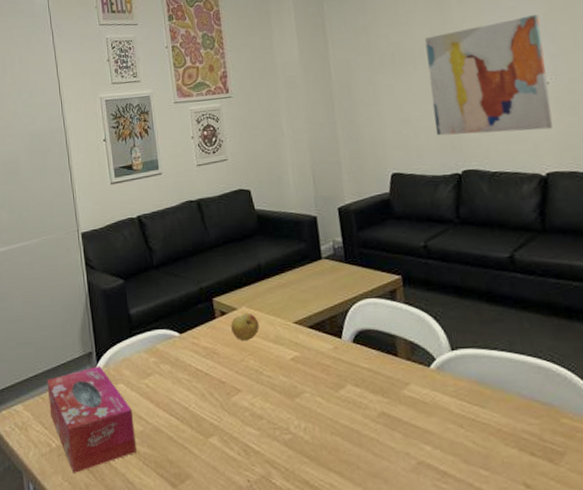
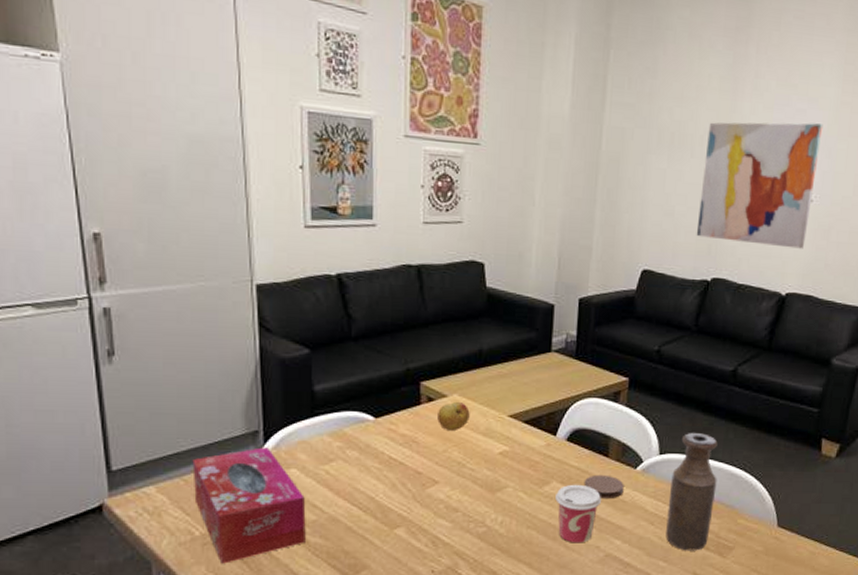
cup: none [353,386,402,450] -> present [555,484,602,543]
coaster: none [378,375,422,400] -> present [583,474,624,498]
bottle: none [470,324,532,457] -> present [665,432,718,551]

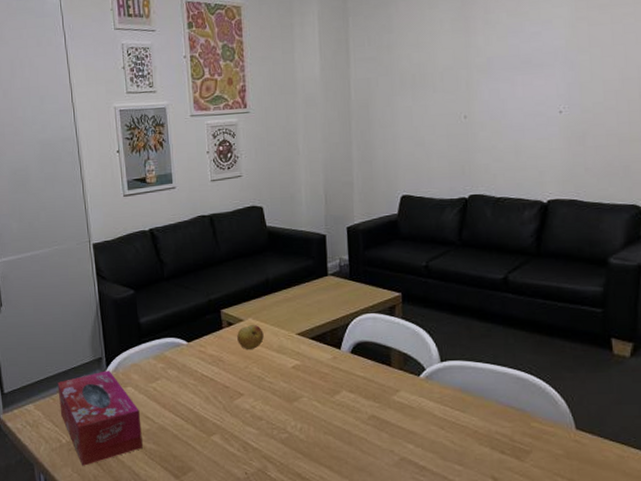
cup: present [555,484,602,543] -> none [347,392,391,448]
coaster: present [583,474,624,498] -> none [371,383,410,405]
bottle: present [665,432,718,551] -> none [455,339,504,455]
wall art: present [696,122,823,249] -> none [446,41,561,160]

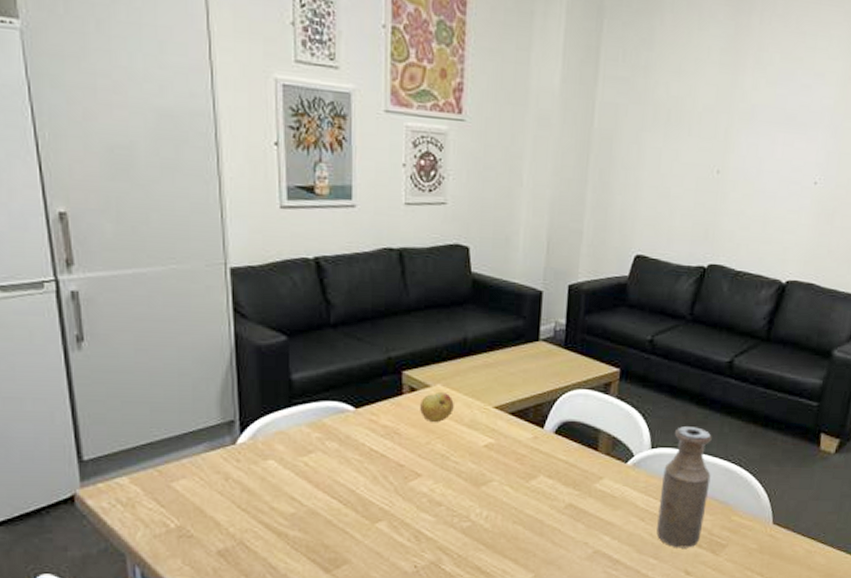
tissue box: present [57,370,143,466] -> none [166,437,284,557]
bottle: none [455,339,504,455] -> present [656,425,712,548]

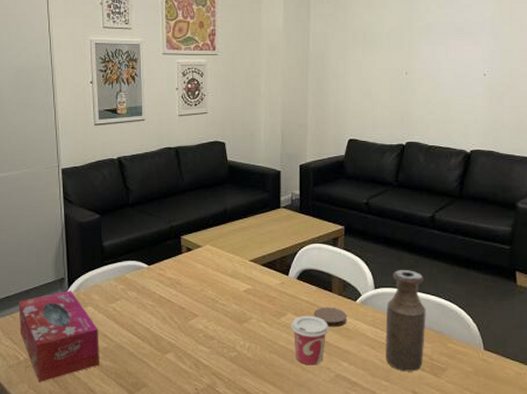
tissue box: none [166,437,284,557] -> present [18,291,99,382]
fruit: present [420,391,454,422] -> none [195,250,220,273]
cup: none [542,478,591,539] -> present [291,315,330,365]
coaster: none [572,469,614,493] -> present [313,307,347,327]

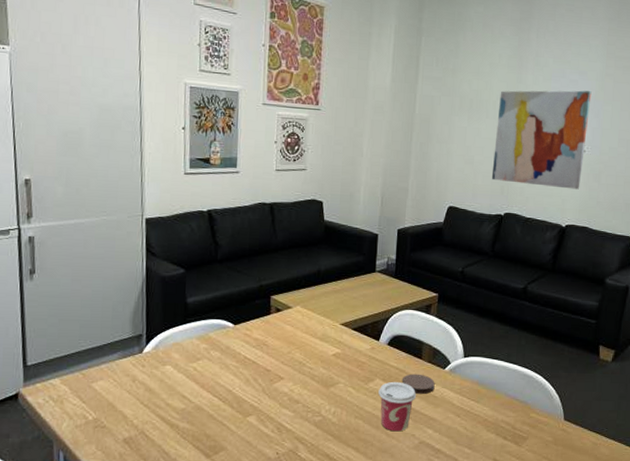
tissue box: present [18,291,99,382] -> none [89,348,177,444]
bottle: present [385,269,426,372] -> none [470,339,512,440]
wall art: none [390,14,488,114] -> present [491,90,592,190]

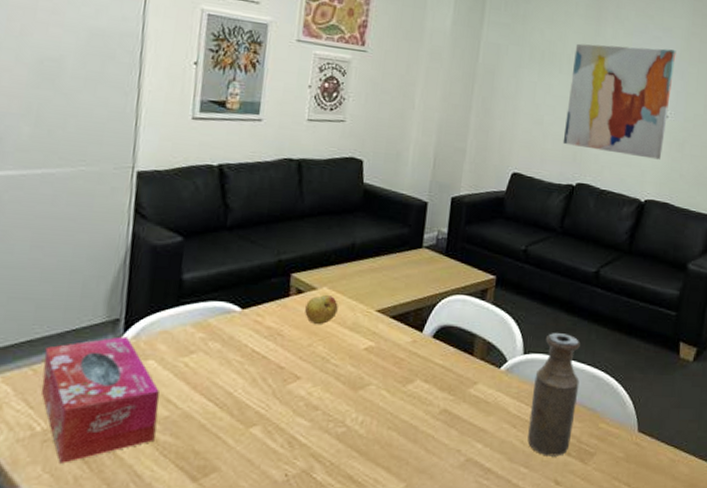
tissue box: none [89,348,177,444] -> present [41,336,160,463]
fruit: none [284,312,310,336] -> present [305,294,338,324]
cup: present [378,381,417,432] -> none [418,383,465,446]
coaster: present [401,373,435,394] -> none [447,373,488,399]
bottle: none [470,339,512,440] -> present [527,332,580,457]

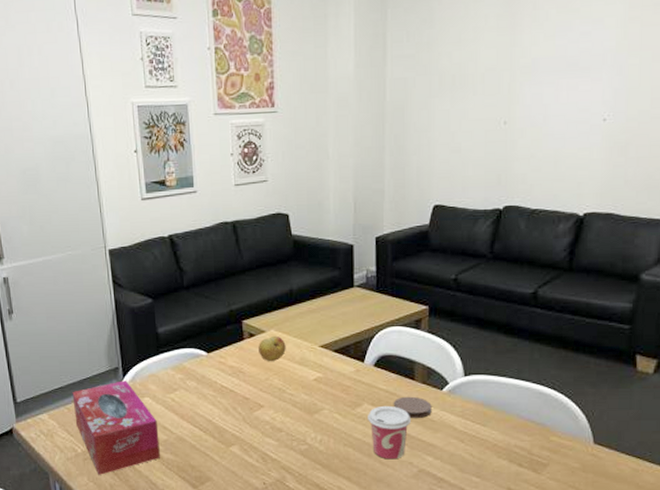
cup: none [418,383,465,446] -> present [368,405,412,460]
coaster: none [447,373,488,399] -> present [393,396,432,418]
bottle: present [527,332,580,457] -> none [477,353,525,467]
wall art: present [563,43,677,160] -> none [484,43,611,169]

